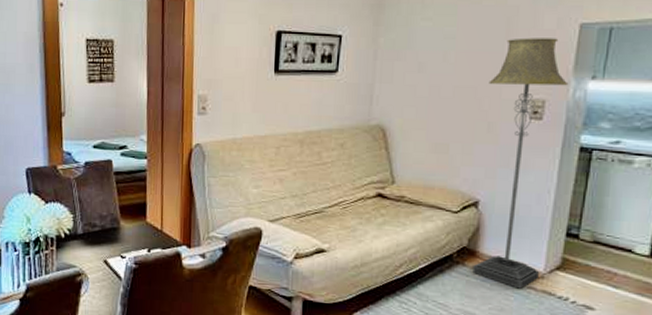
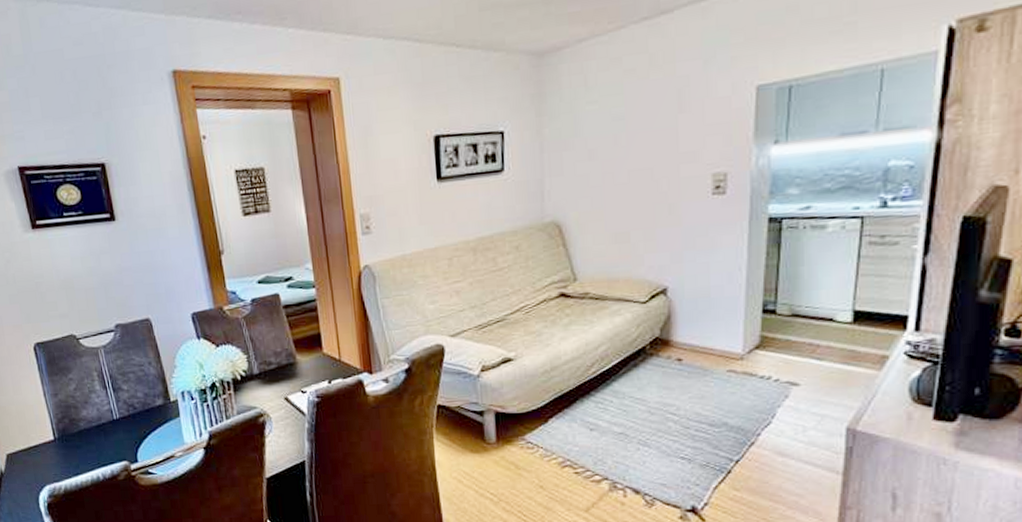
floor lamp: present [472,38,569,289] -> none [665,105,750,373]

